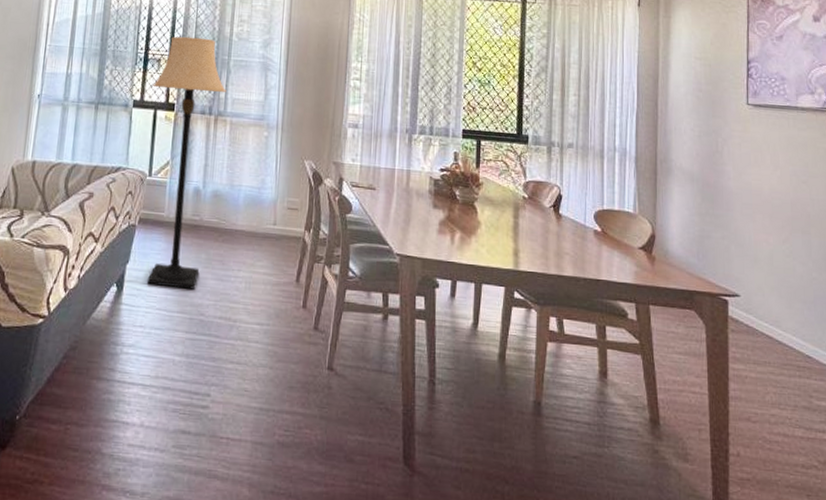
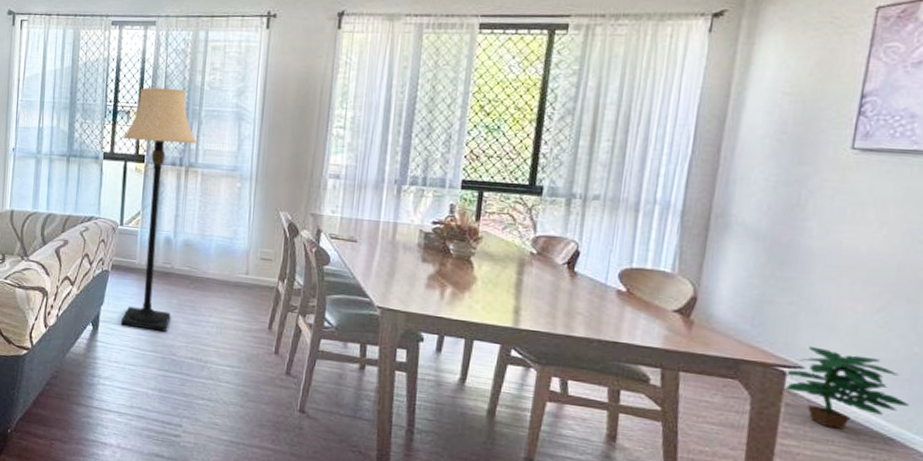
potted plant: none [727,276,817,351] -> present [785,346,910,429]

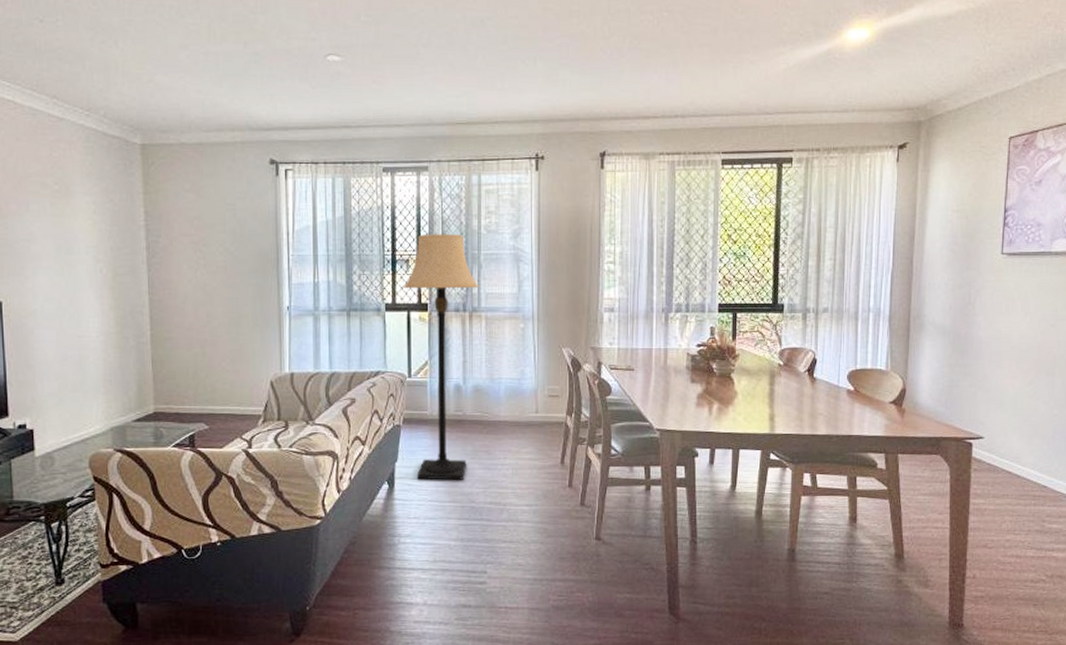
potted plant: present [785,346,910,429] -> none [971,419,1054,485]

